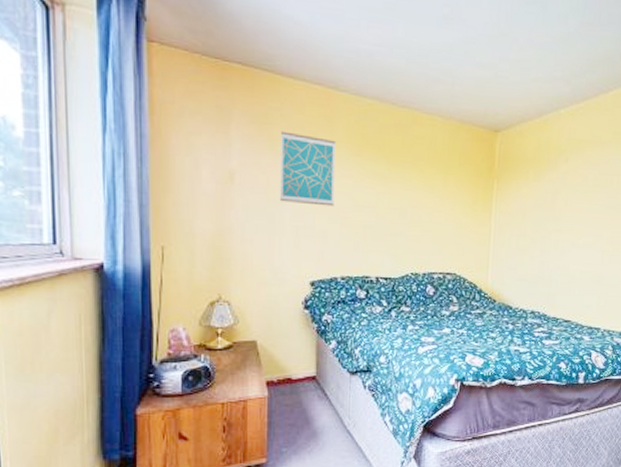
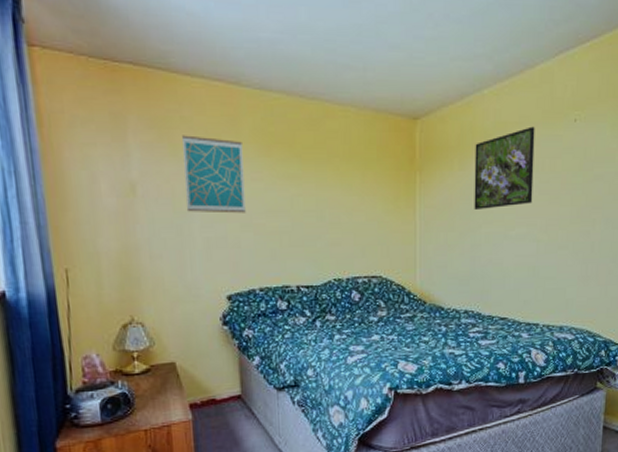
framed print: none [545,145,606,219] -> present [474,126,535,209]

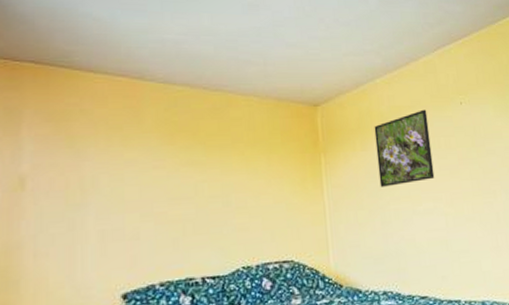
wall art: present [182,135,246,214] -> none [80,127,146,204]

